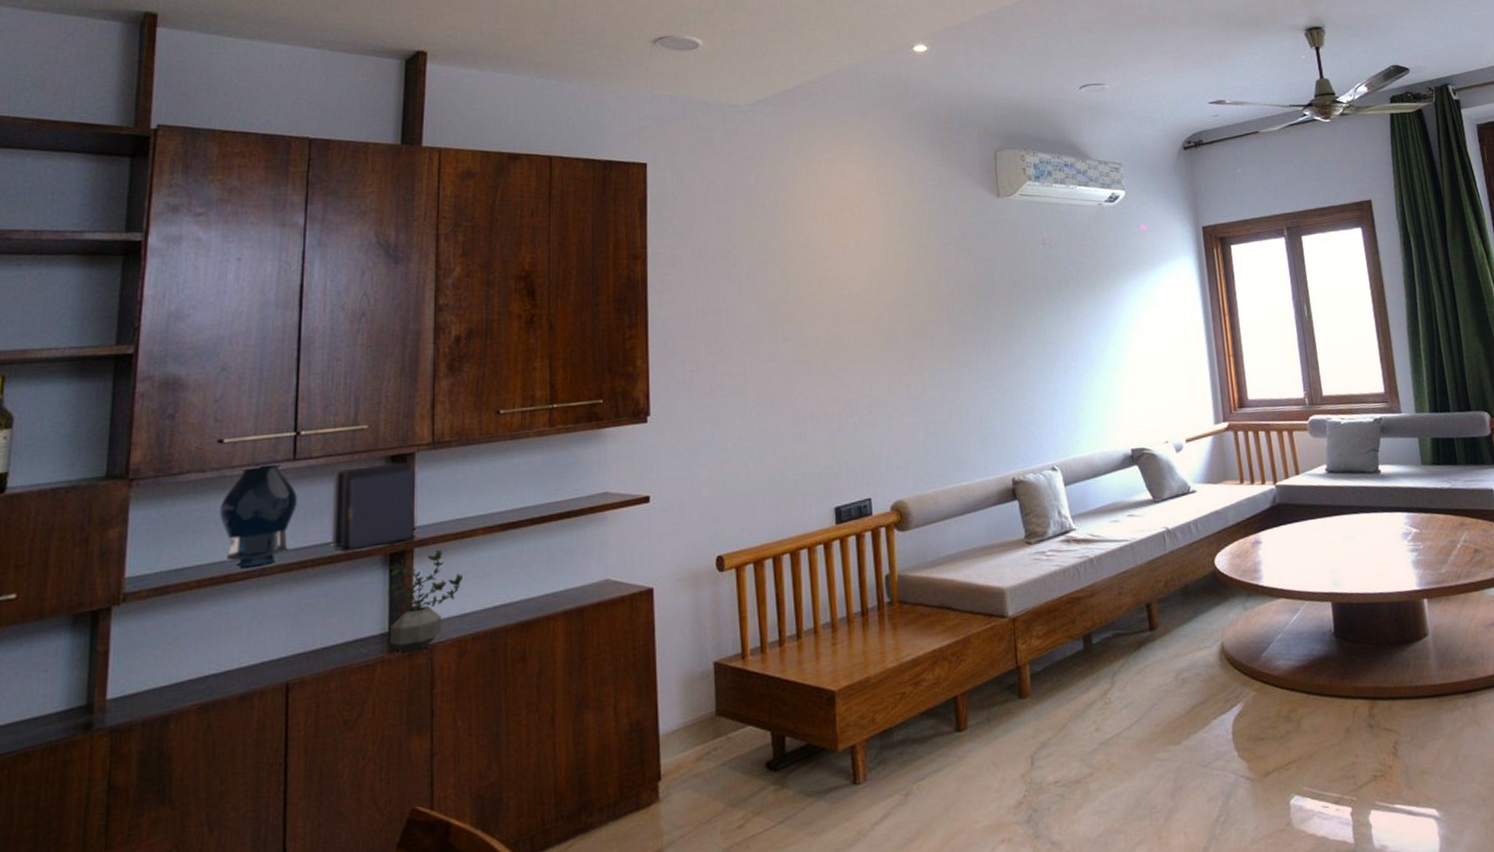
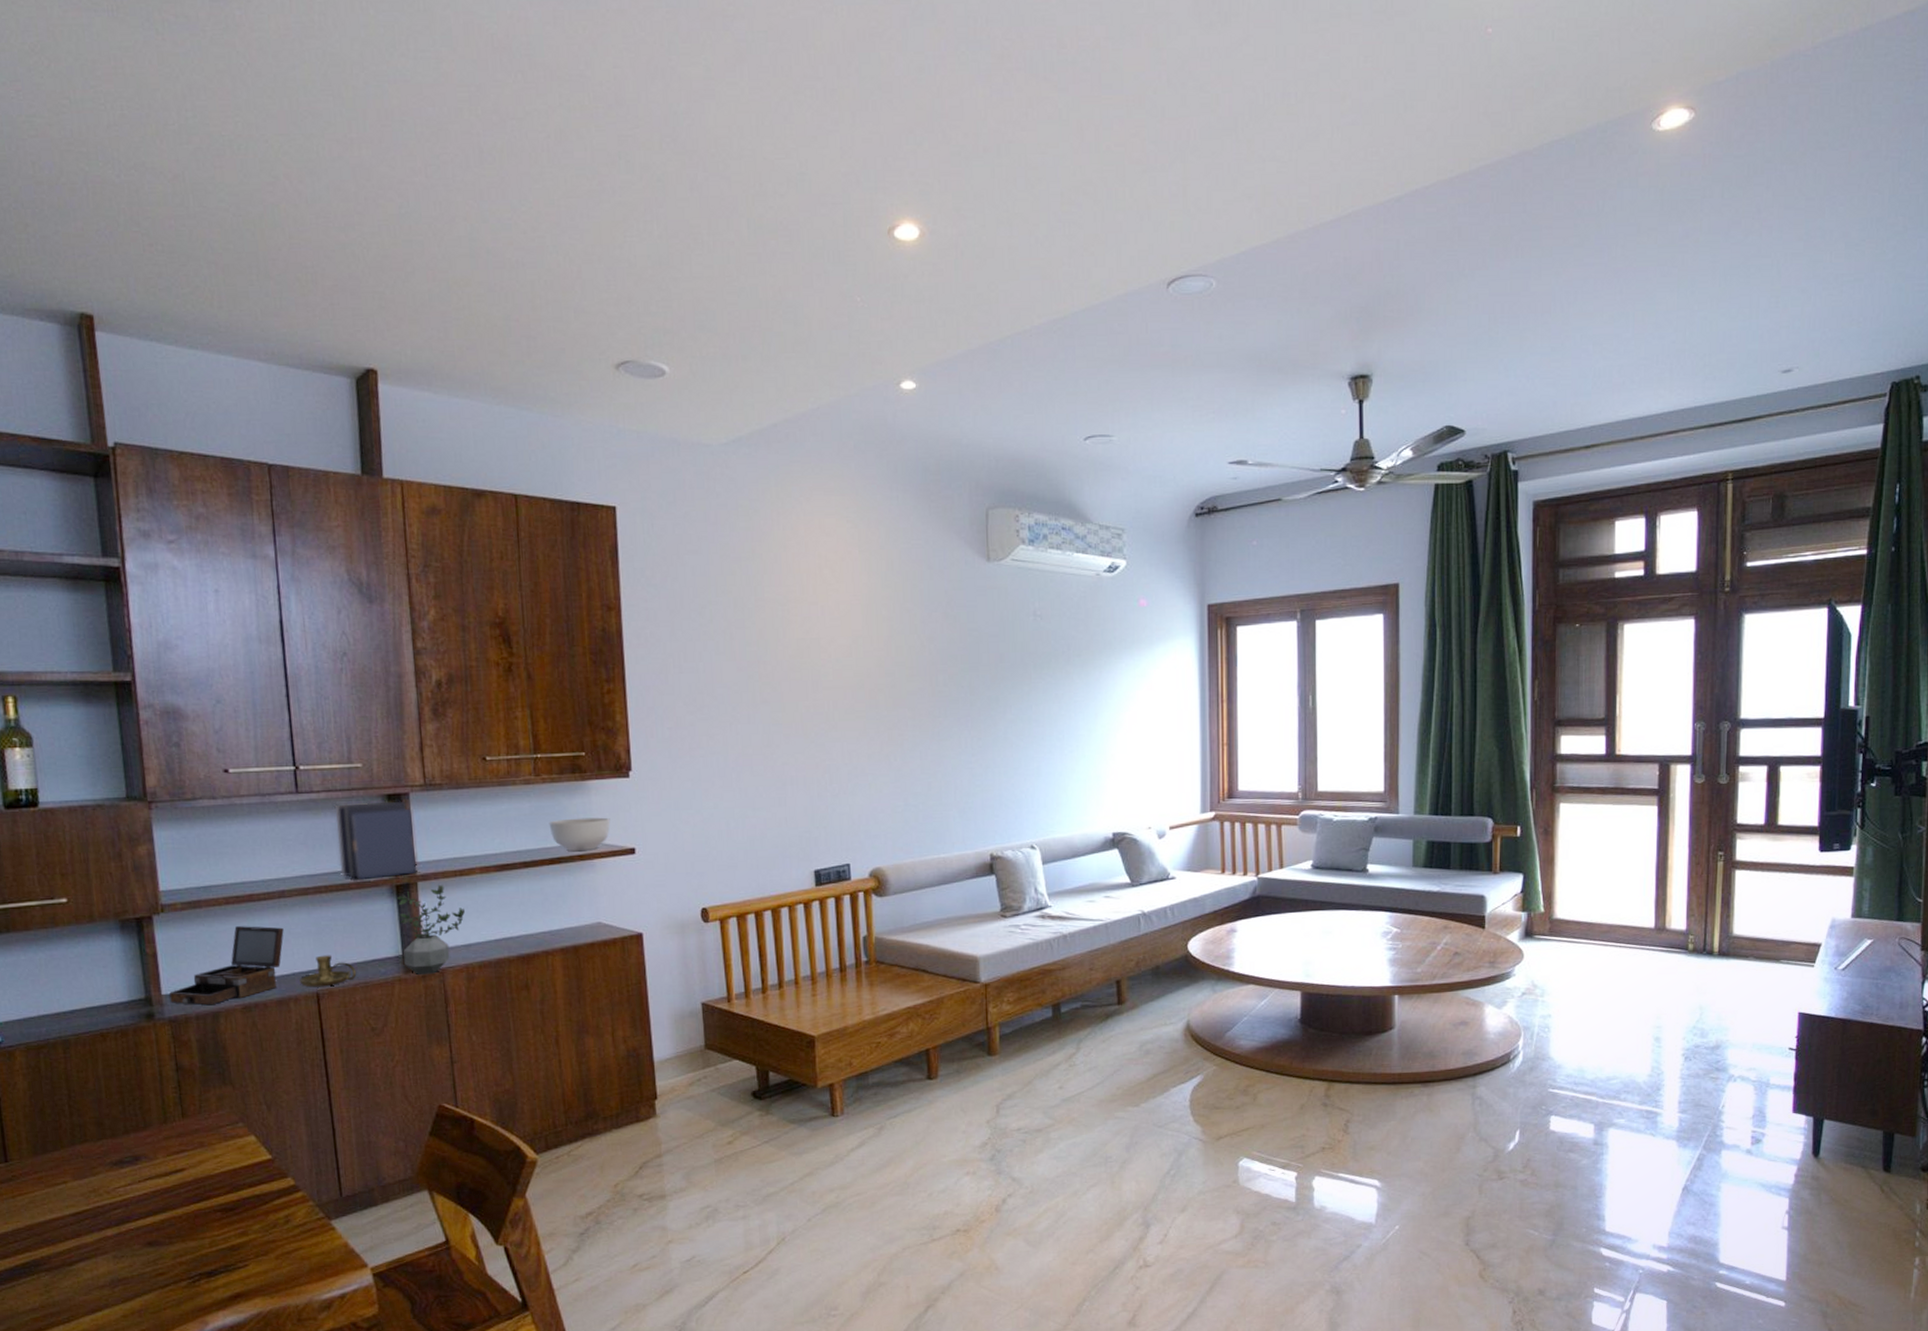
decorative box: none [115,610,259,710] -> present [169,926,284,1006]
vase: present [220,464,297,568] -> none [235,796,305,889]
candlestick: none [268,638,335,678] -> present [299,955,357,988]
bowl: none [560,465,625,504] -> present [548,817,611,852]

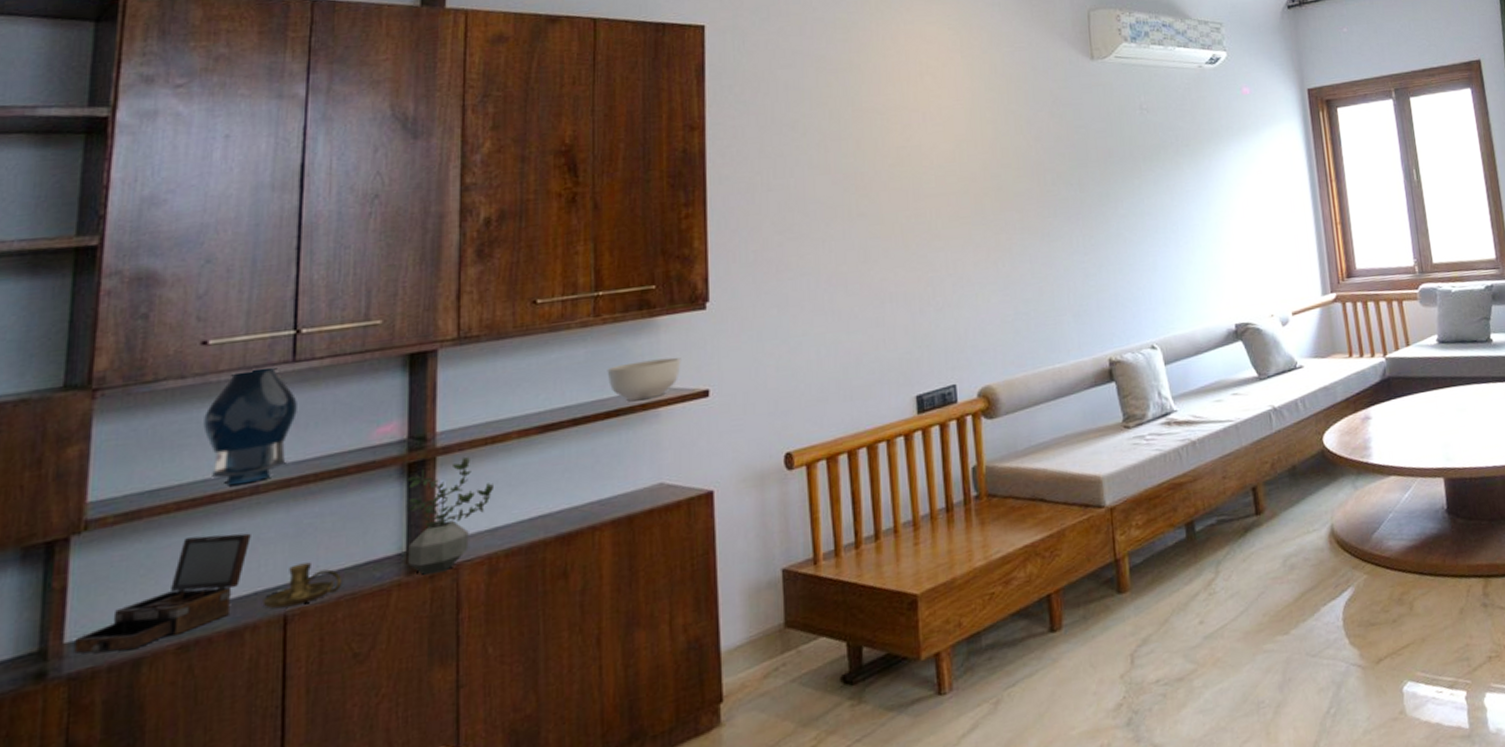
vase: none [235,796,305,889] -> present [203,367,297,486]
books: present [334,801,418,880] -> none [337,359,439,462]

